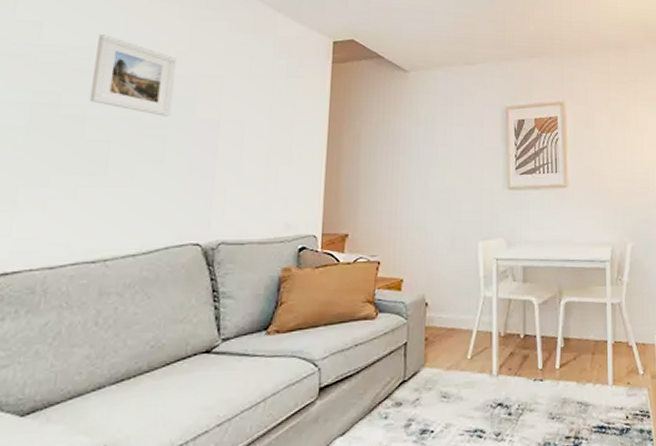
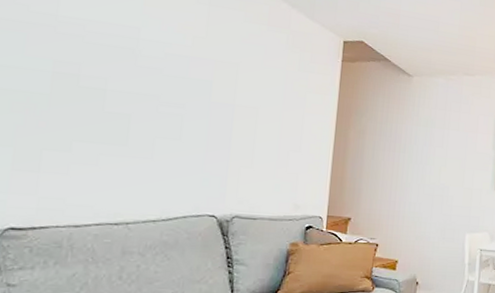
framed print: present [89,34,176,117] -> none [108,11,193,97]

